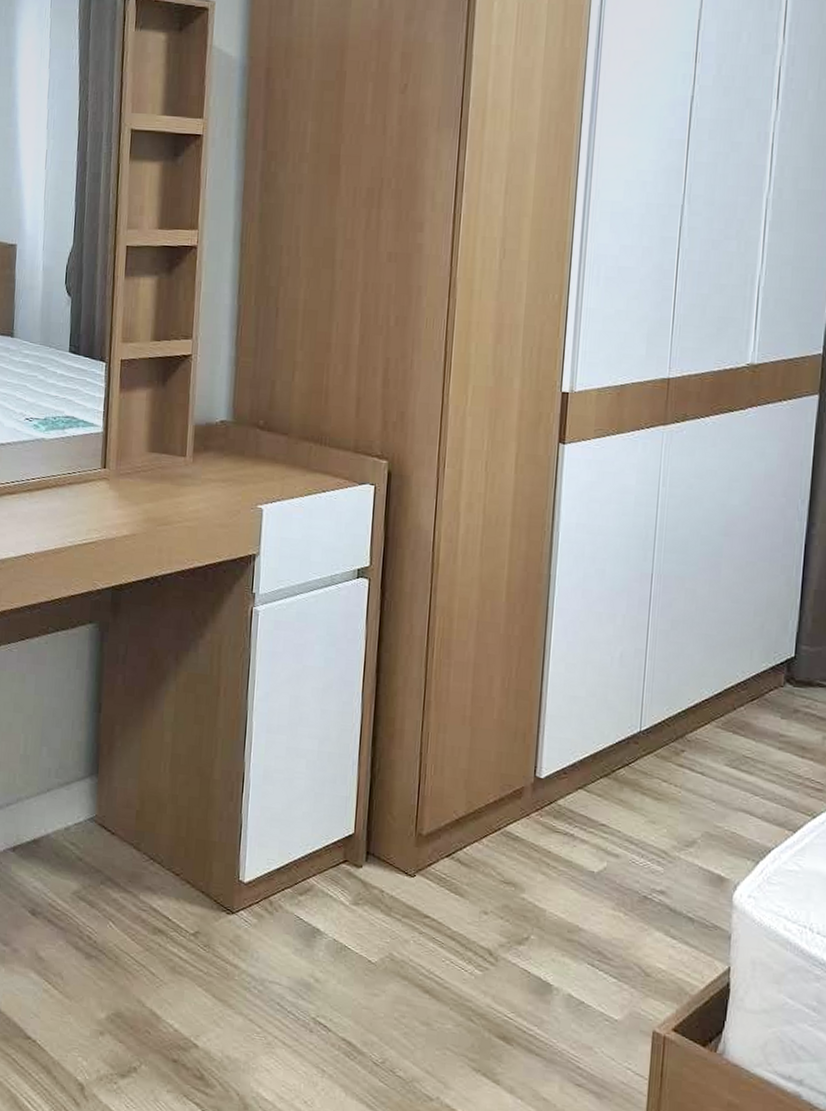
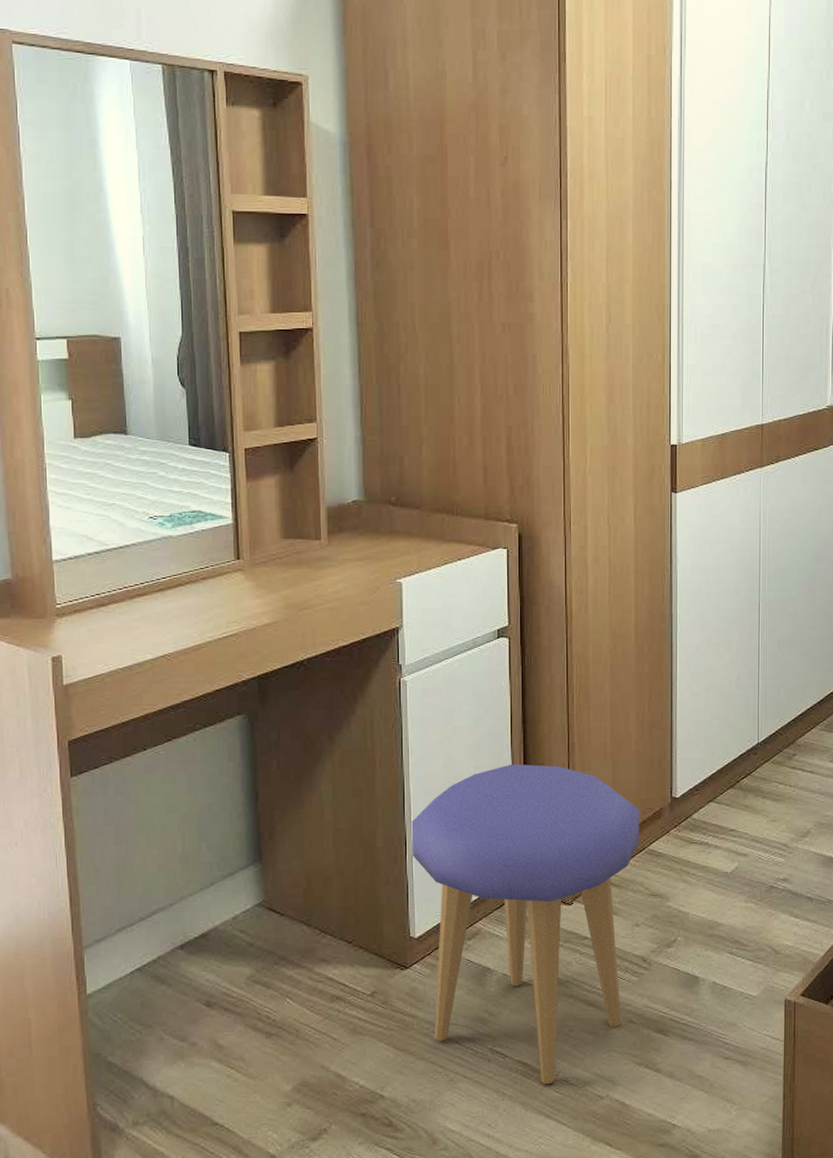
stool: none [249,713,498,1072] -> present [411,764,640,1085]

